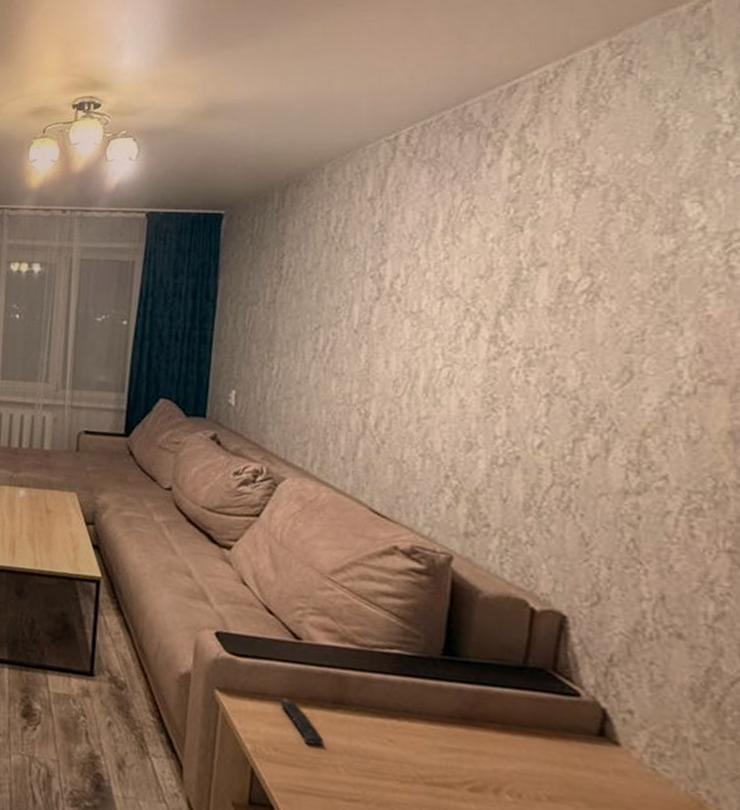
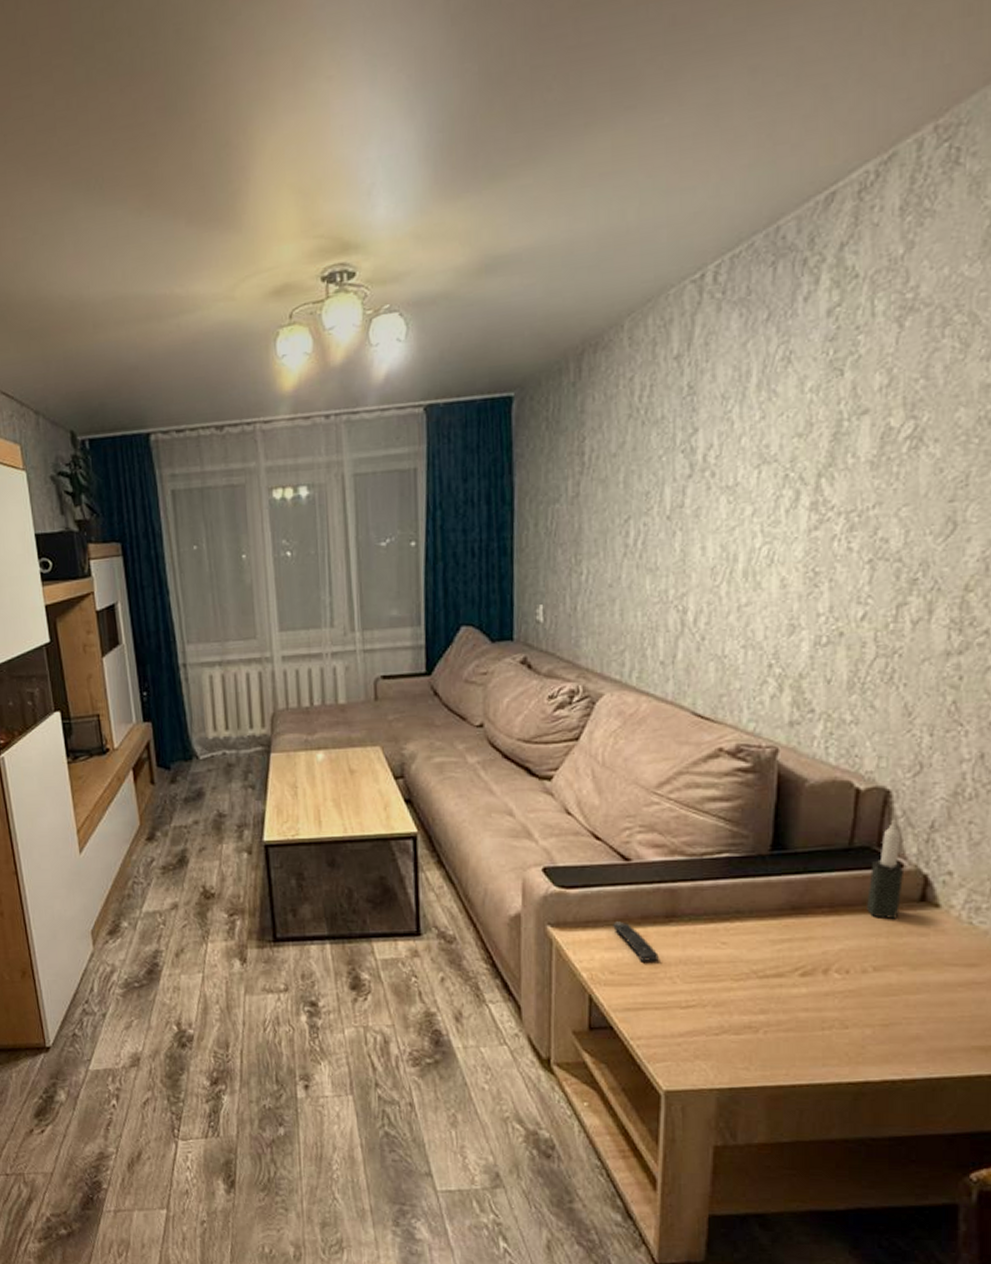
candle: none [541,645,582,750] -> present [867,819,905,920]

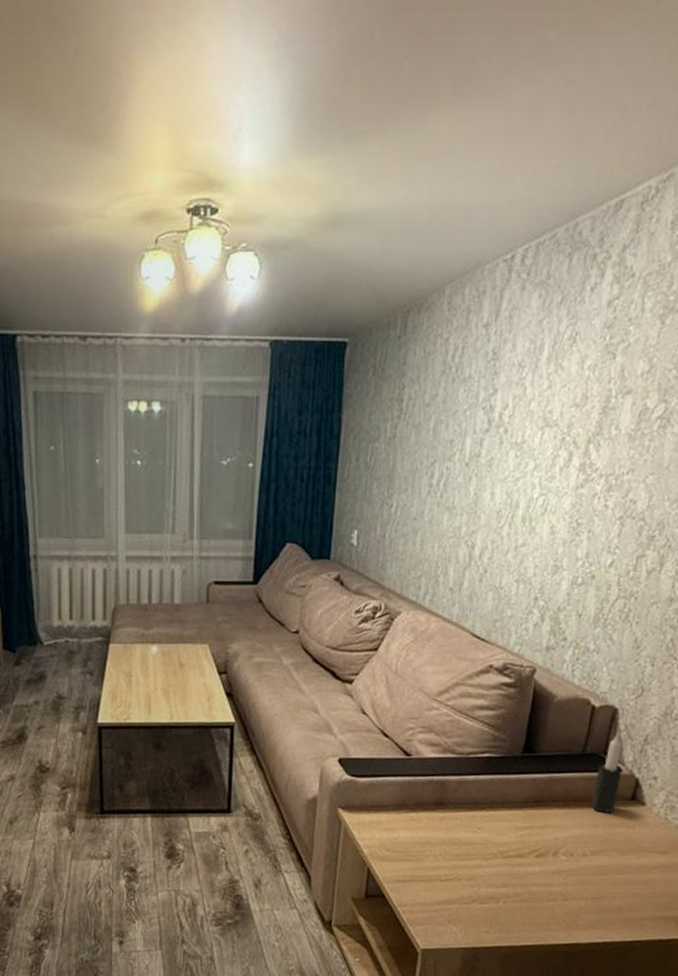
remote control: present [613,921,659,961] -> none [392,807,427,841]

